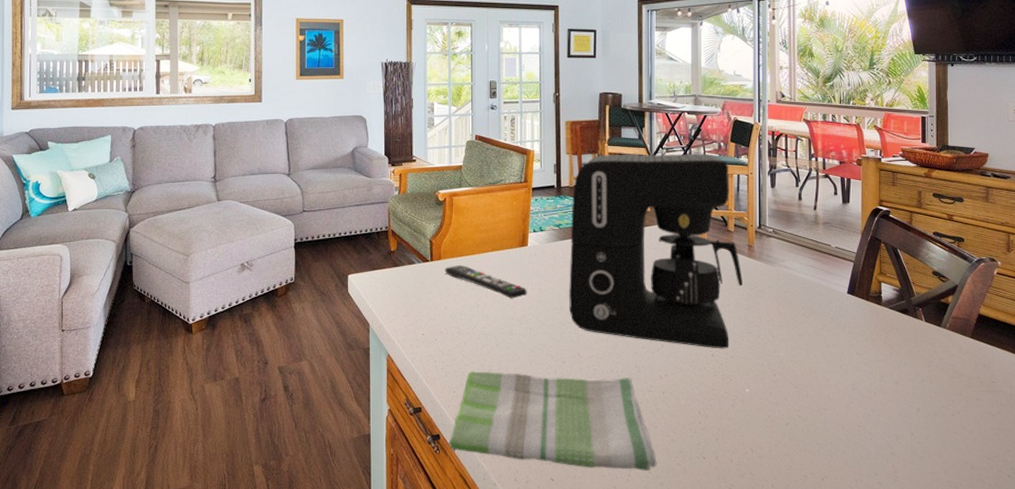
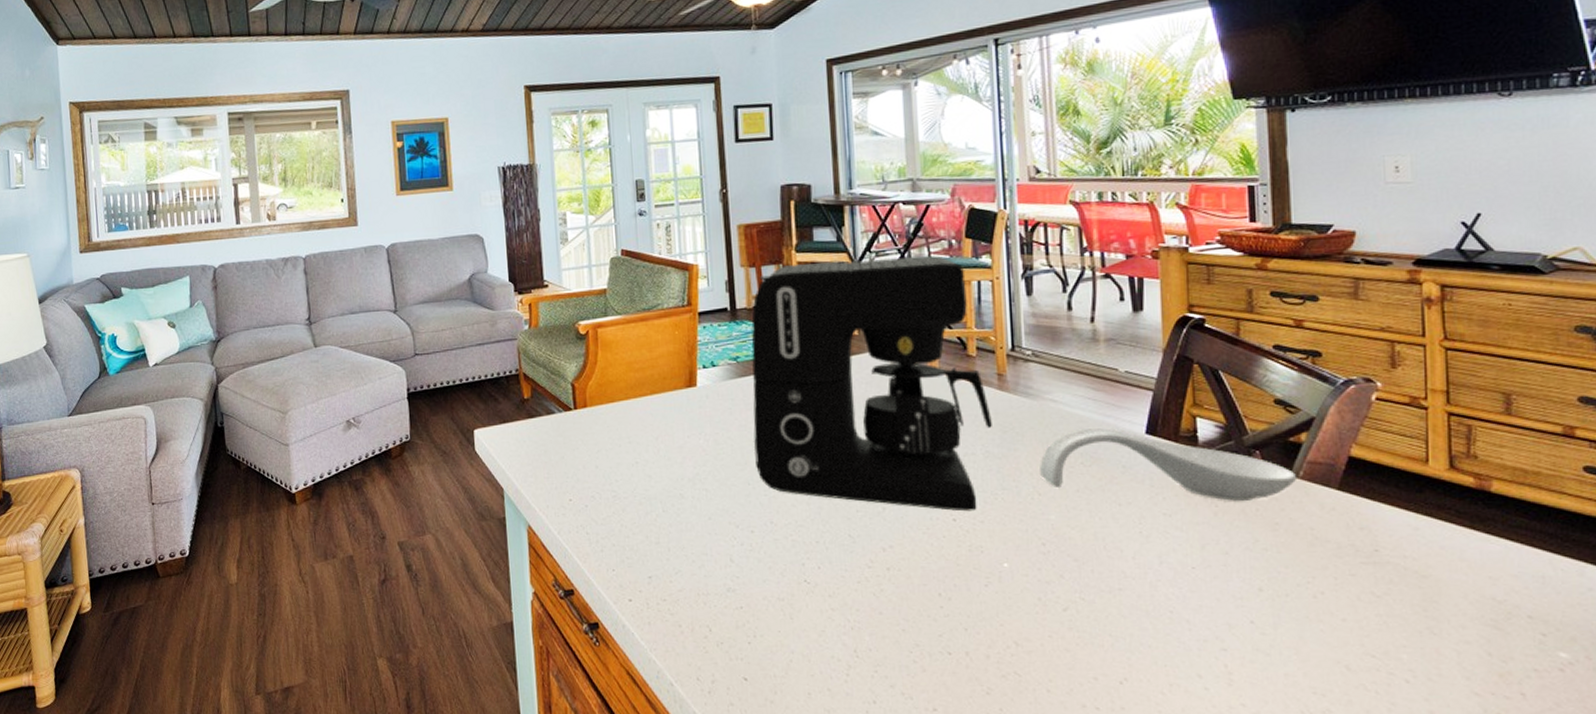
remote control: present [445,265,527,299] -> none [592,413,699,454]
dish towel: present [450,371,657,470] -> none [611,544,885,669]
spoon rest: none [774,288,945,345] -> present [1040,427,1297,501]

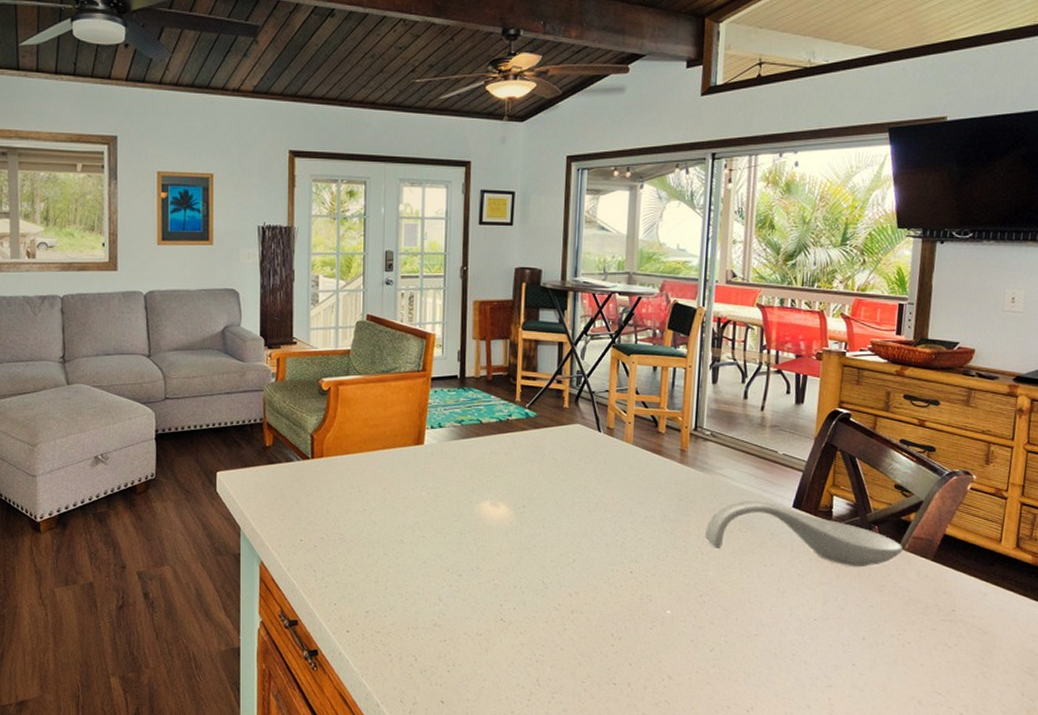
coffee maker: present [751,255,992,512] -> none [469,341,672,566]

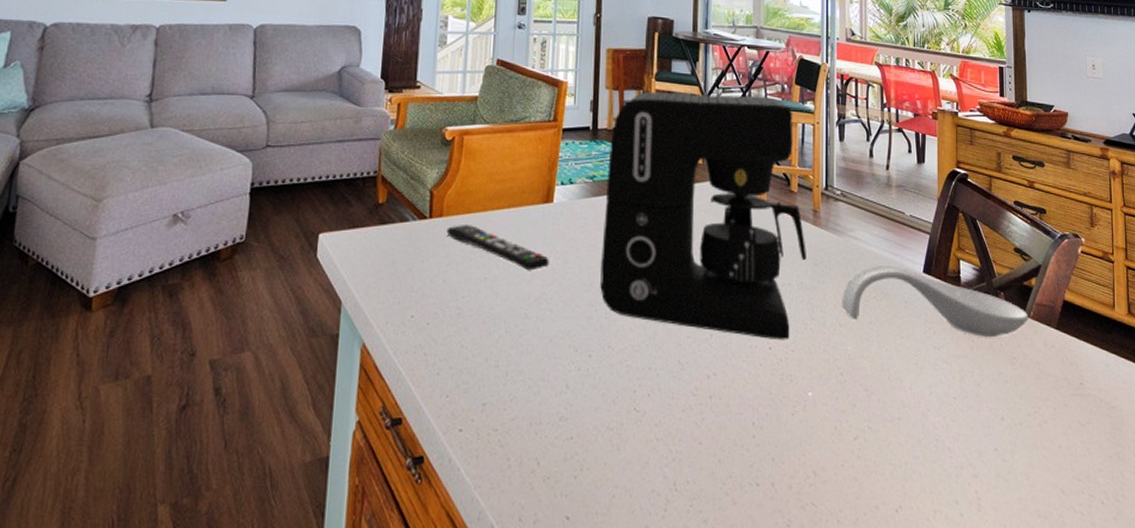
remote control: none [327,464,421,504] -> present [446,225,549,271]
coffee maker: none [469,341,672,566] -> present [600,92,806,340]

